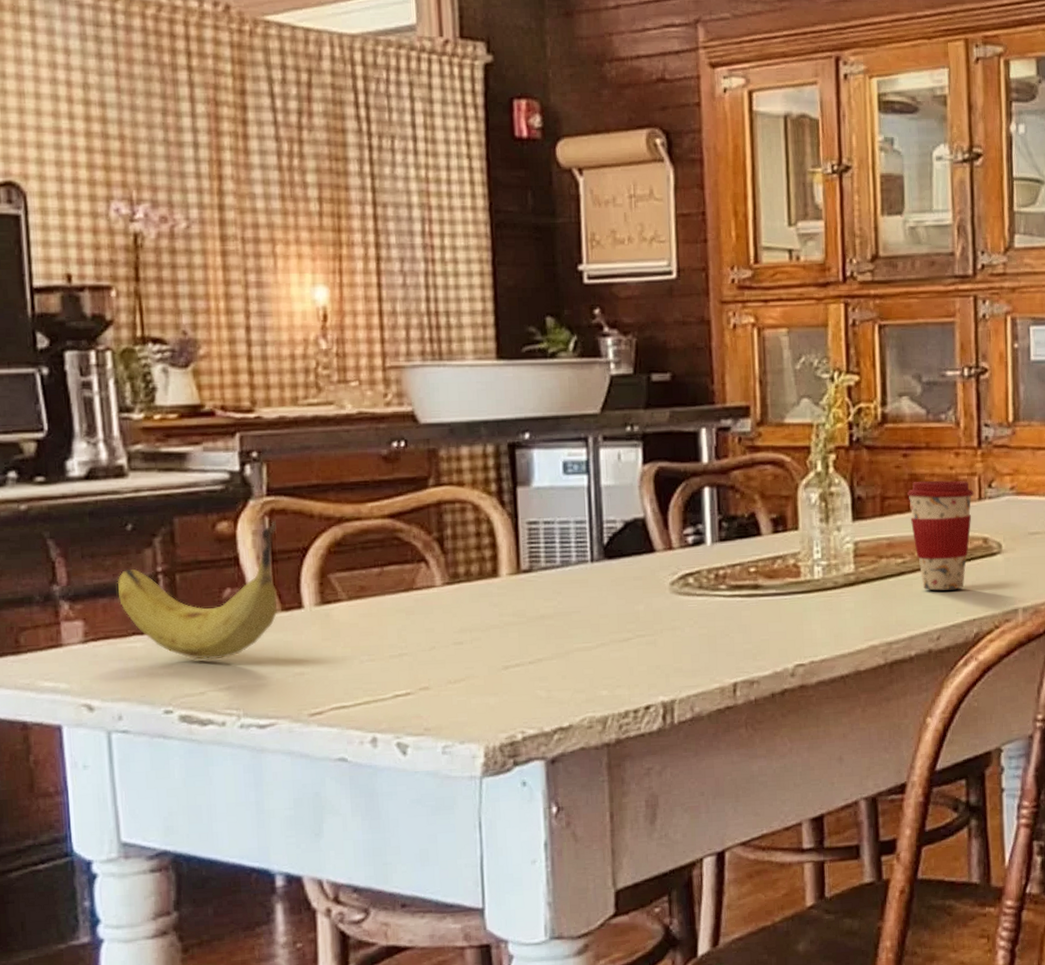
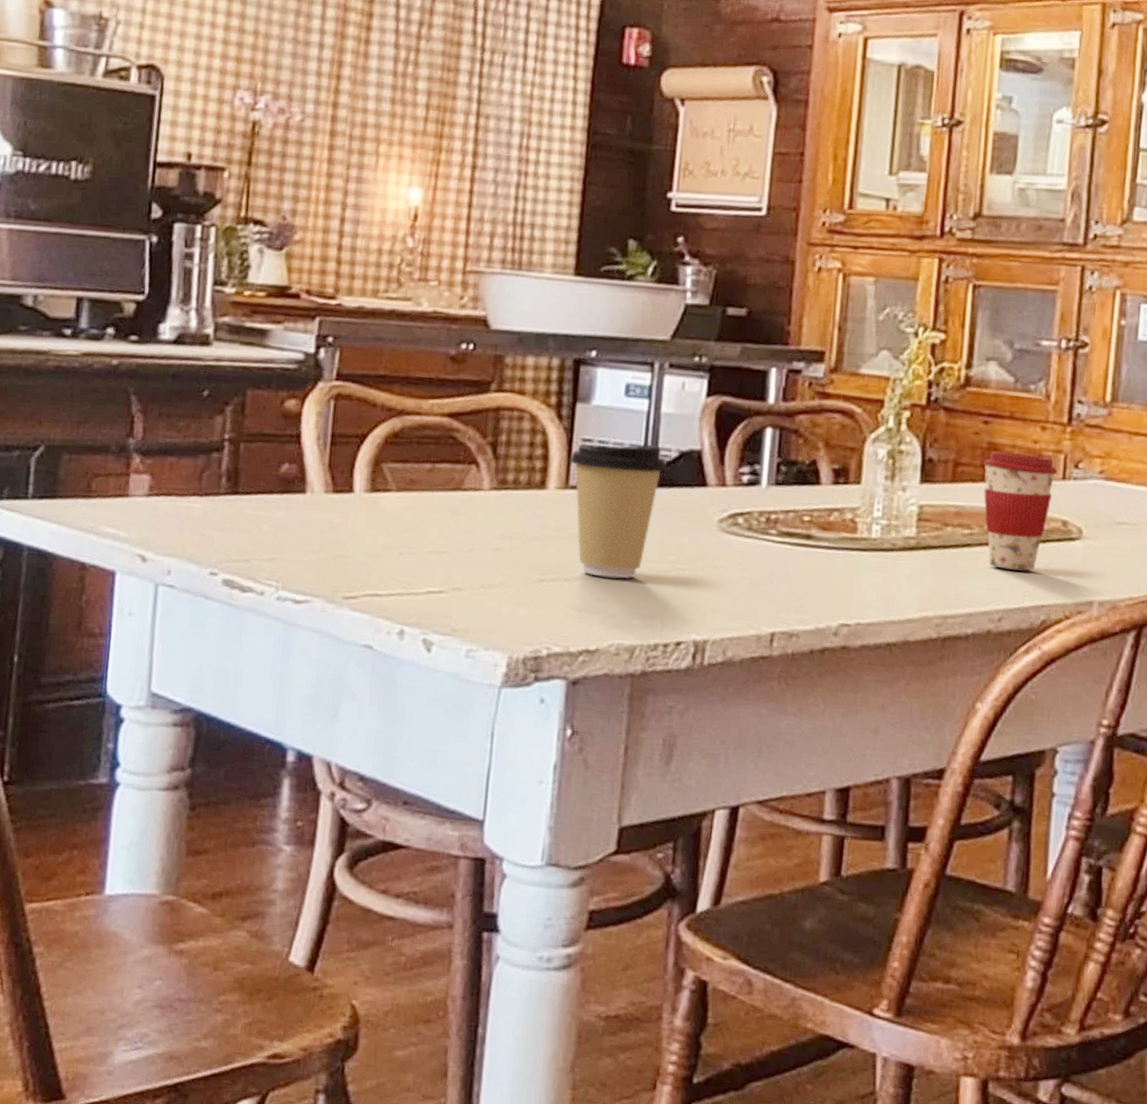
fruit: present [117,521,278,660] -> none [186,405,340,530]
coffee cup: none [518,518,615,655] -> present [569,443,668,579]

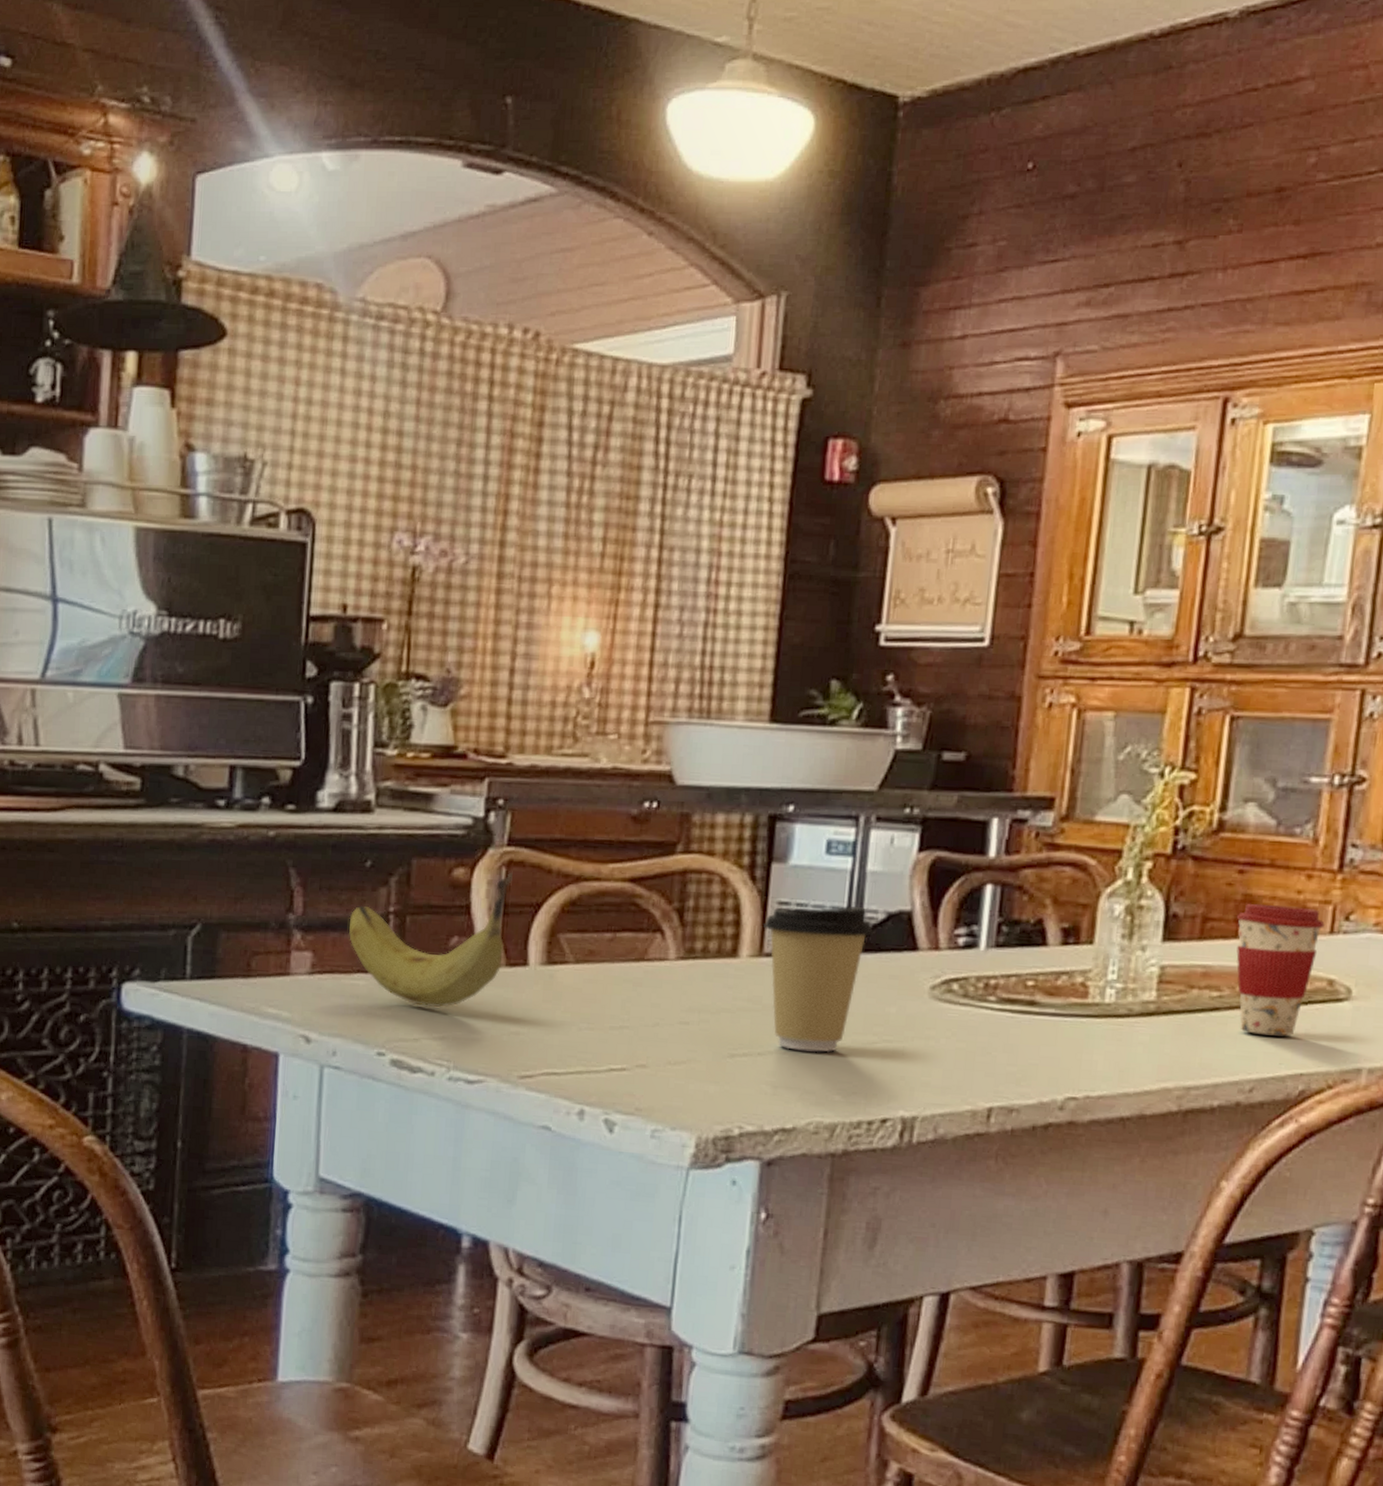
fruit: none [186,405,340,530] -> present [349,872,513,1007]

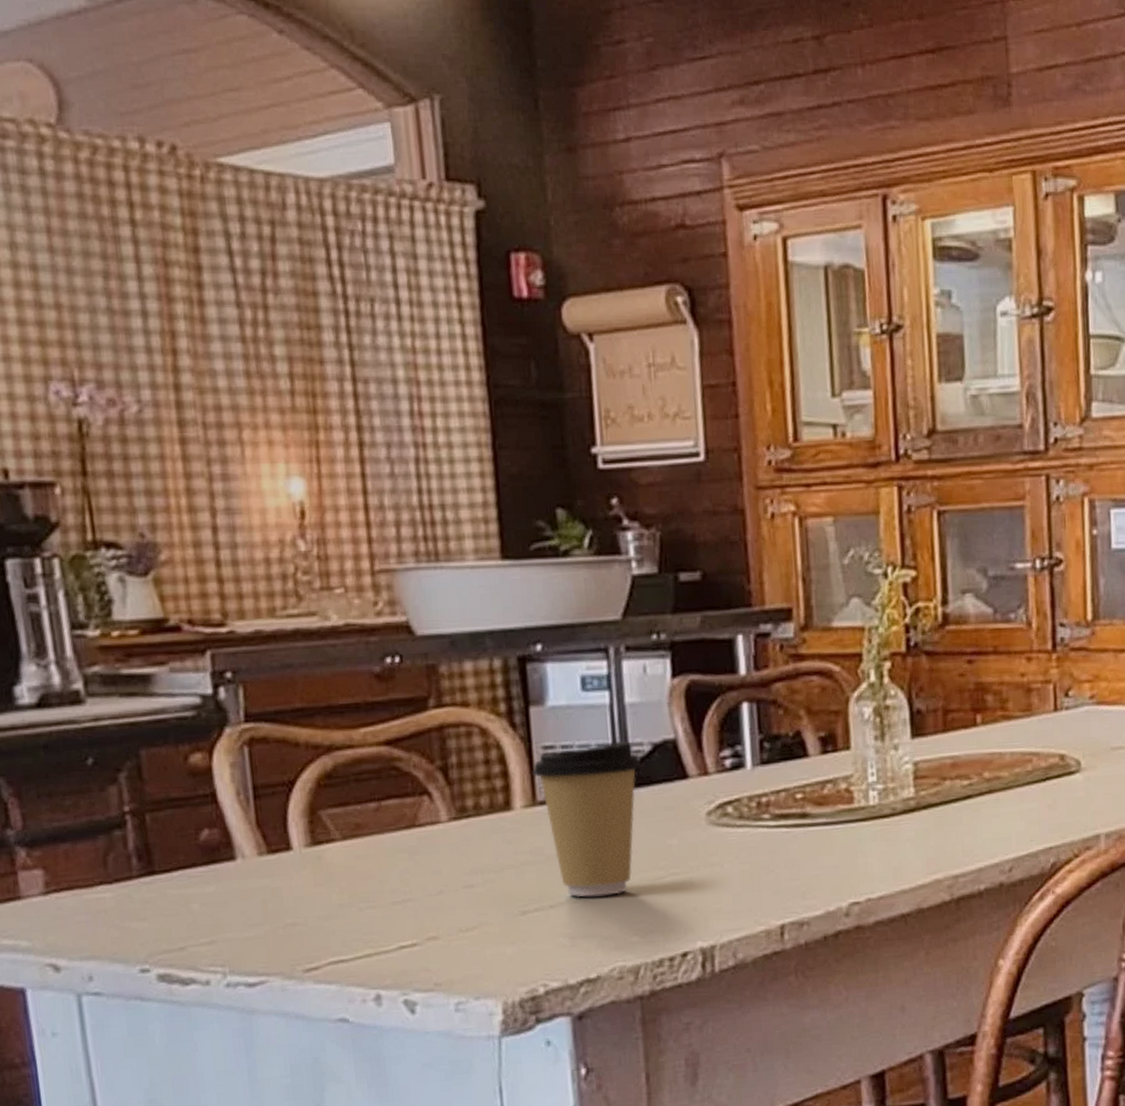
fruit: present [349,872,513,1007] -> none [79,751,263,911]
coffee cup: present [1236,904,1325,1036] -> none [972,689,1049,816]

